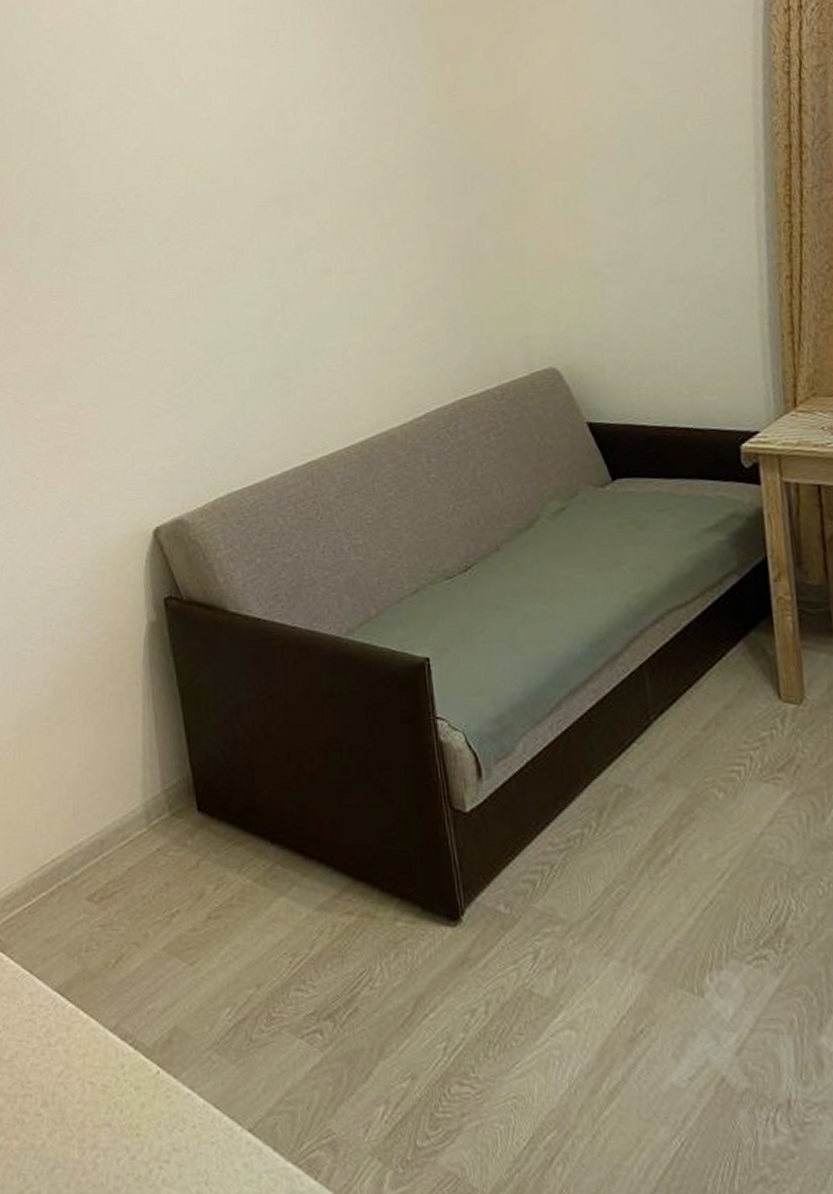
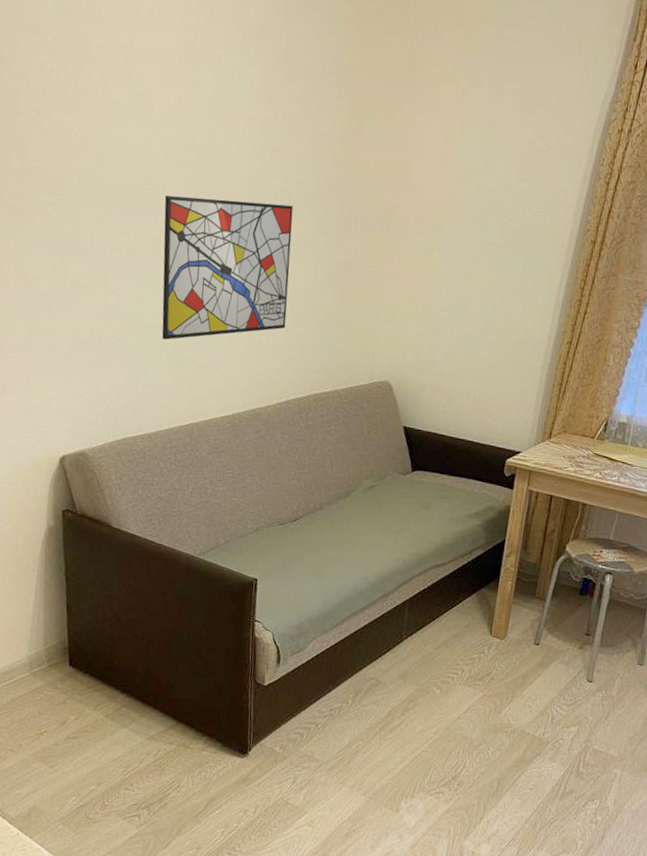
wall art: none [237,177,408,363] -> present [162,195,293,340]

